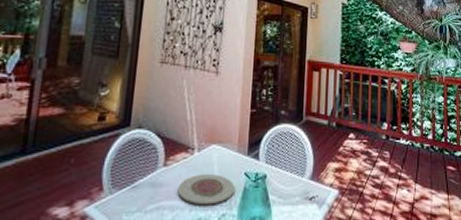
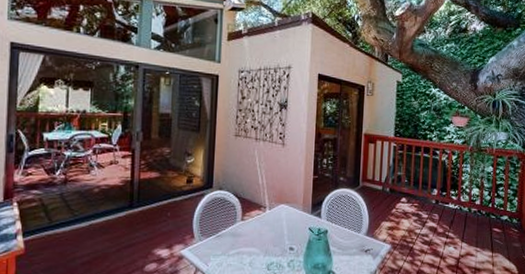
plate: present [177,173,235,206] -> none [253,227,301,253]

